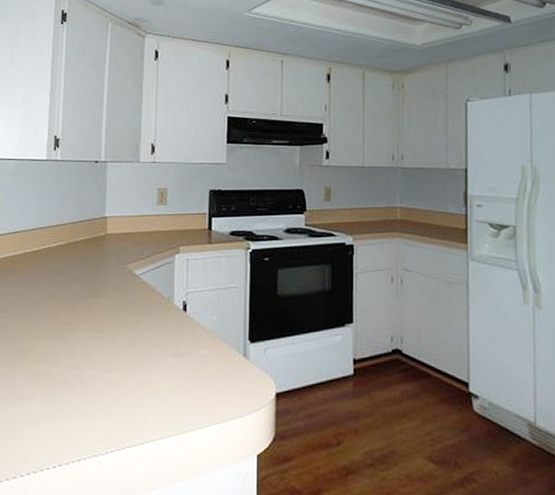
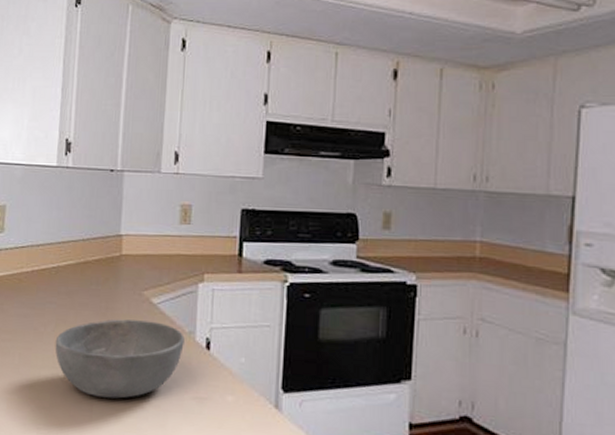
bowl: none [47,290,164,362] -> present [55,319,185,399]

